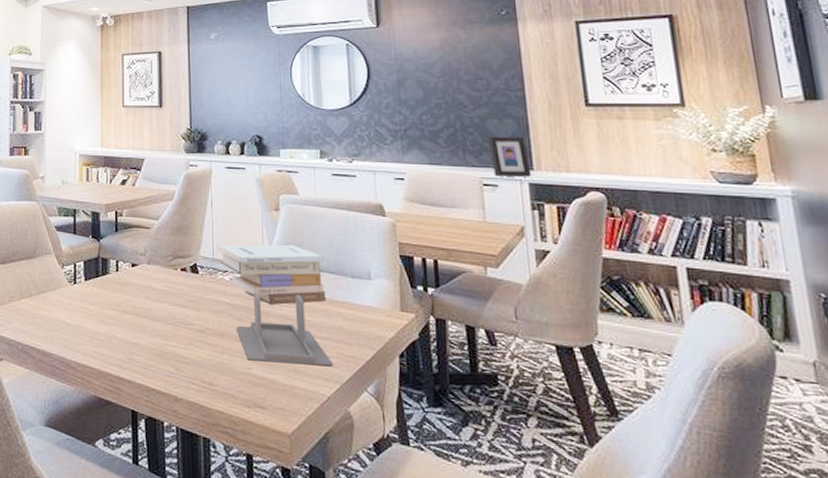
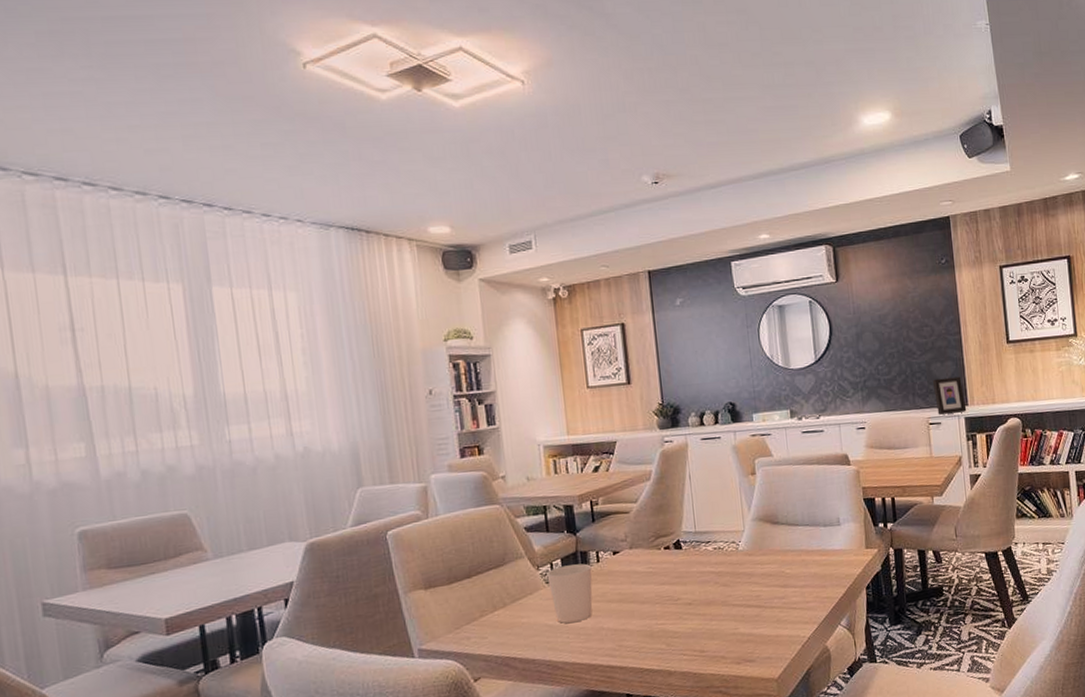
dixie cup: none [70,268,111,326] -> present [546,563,593,624]
books: present [216,244,326,305] -> none [698,505,802,565]
napkin holder: present [236,292,333,367] -> none [722,551,811,621]

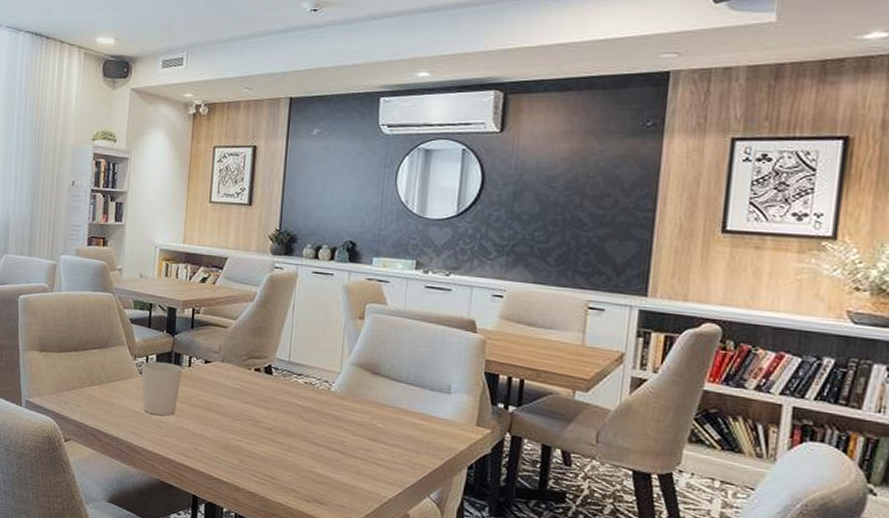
picture frame: present [932,376,967,415] -> none [602,258,645,303]

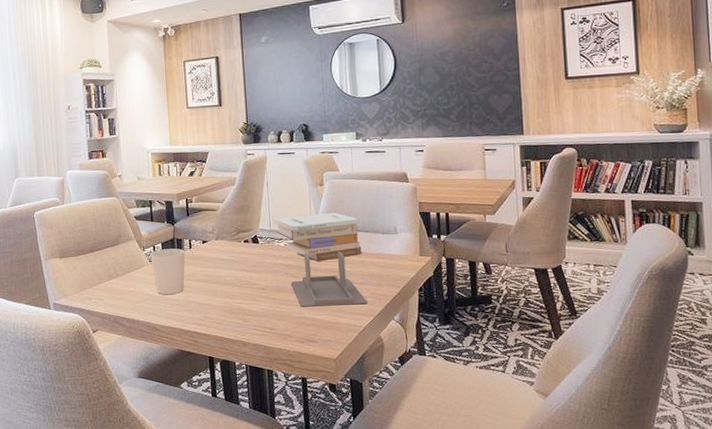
books: none [293,349,405,411] -> present [273,212,362,262]
napkin holder: none [304,396,399,472] -> present [290,251,368,307]

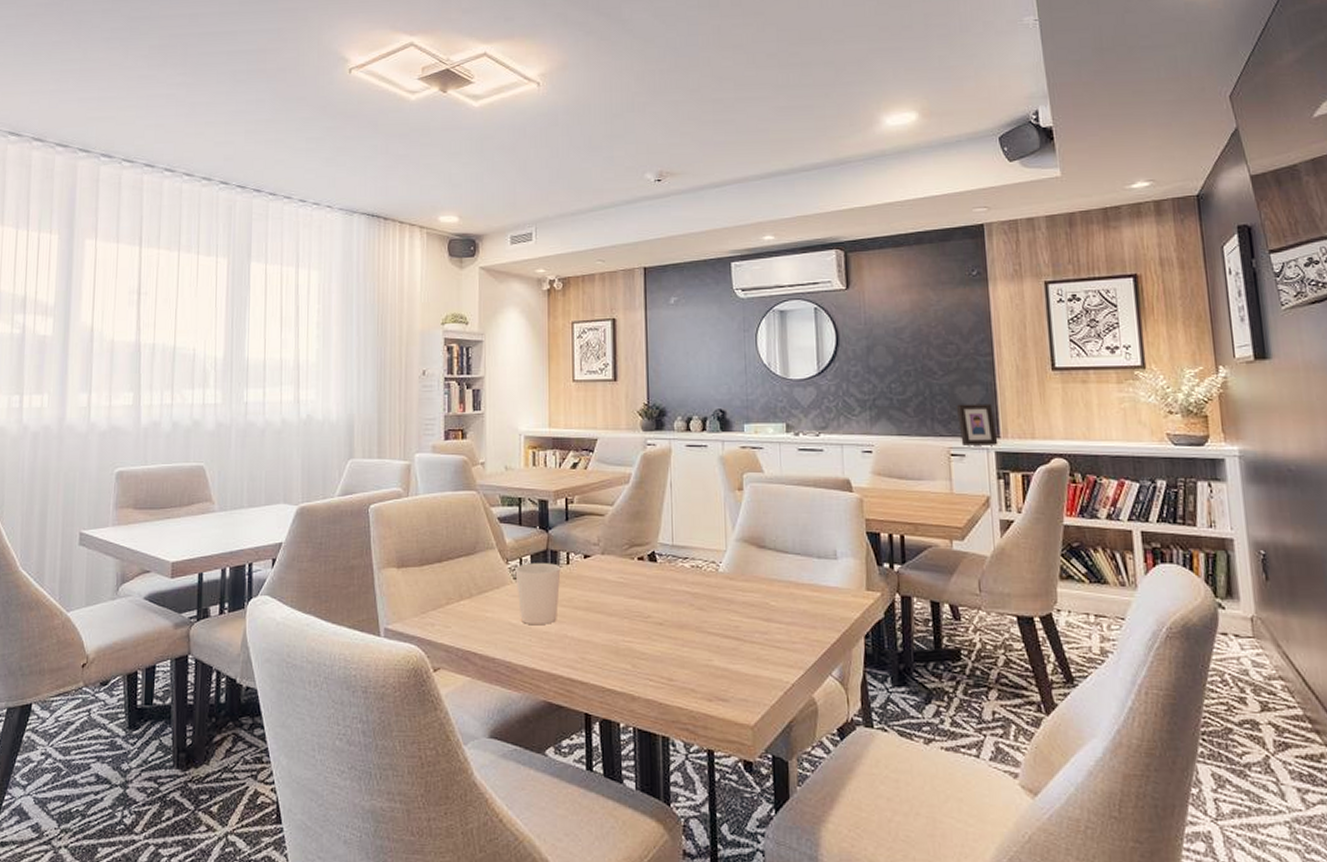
books: present [273,212,362,262] -> none [676,526,791,591]
napkin holder: present [290,251,368,307] -> none [696,579,797,653]
picture frame: none [489,108,522,142] -> present [956,403,998,446]

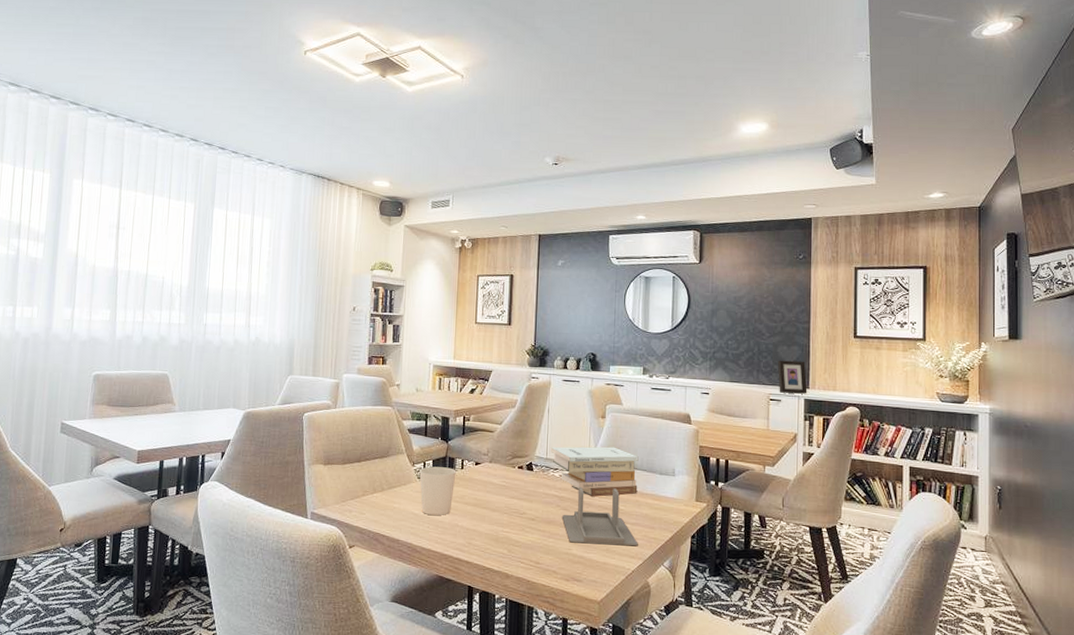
books: none [676,526,791,591] -> present [550,446,639,497]
napkin holder: none [696,579,797,653] -> present [561,486,638,547]

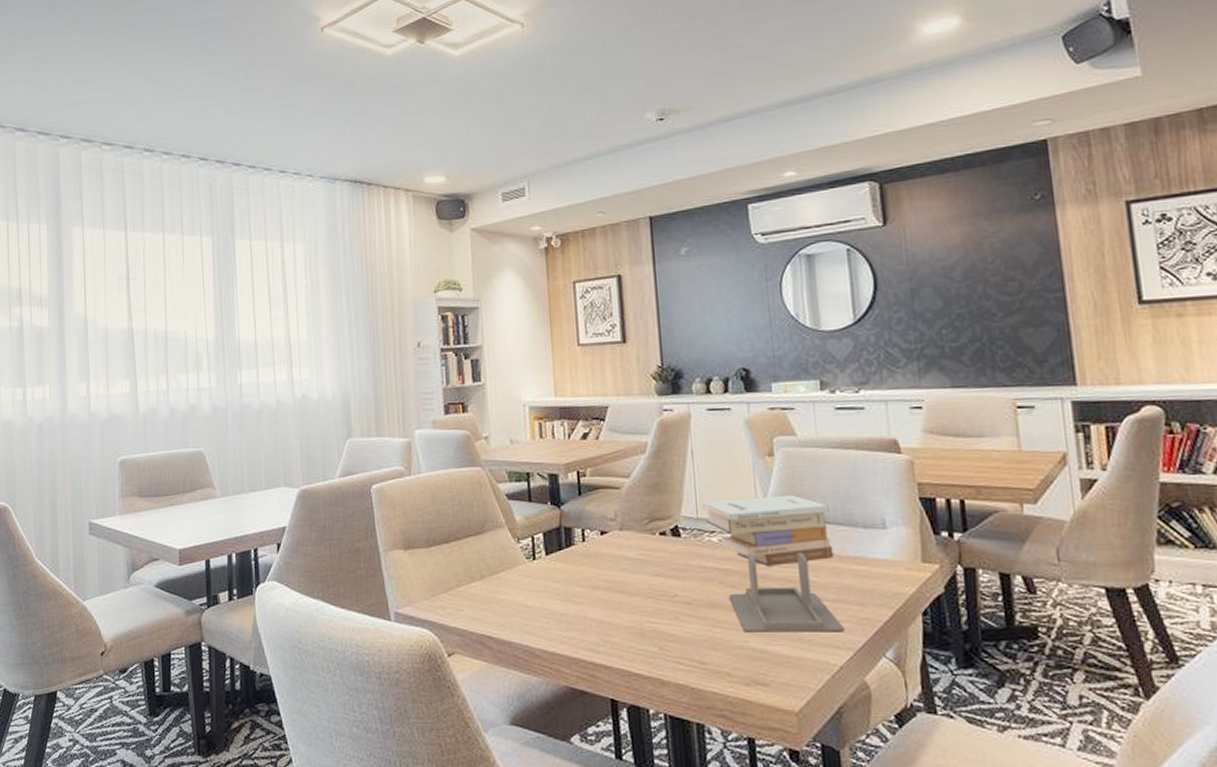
dixie cup: present [419,466,456,516] -> none [527,541,577,607]
picture frame: present [777,360,807,394] -> none [1021,346,1075,396]

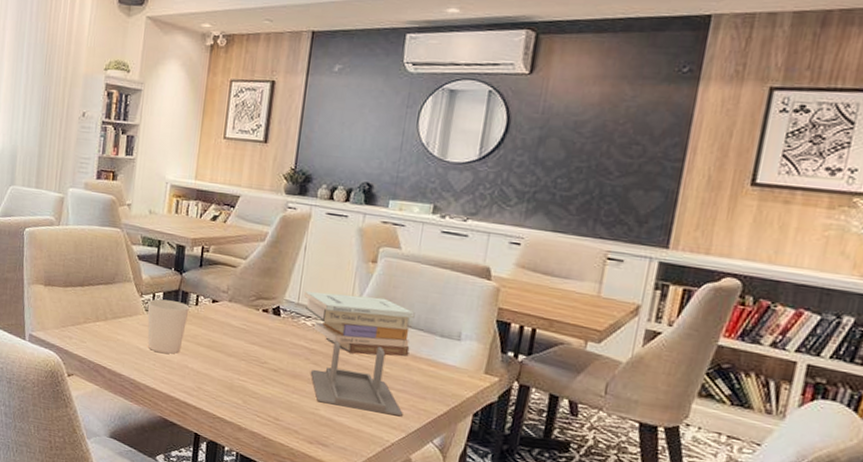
dixie cup: none [527,541,577,607] -> present [147,299,190,354]

